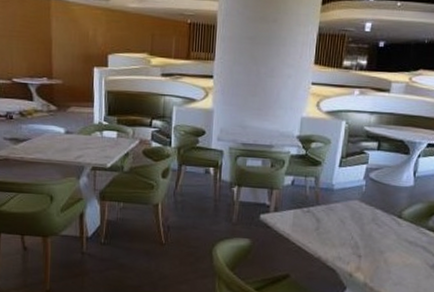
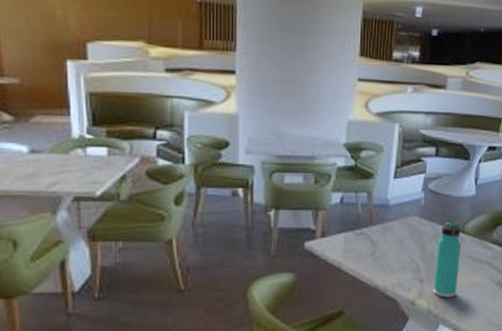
thermos bottle: none [370,205,398,274] -> present [433,219,461,298]

